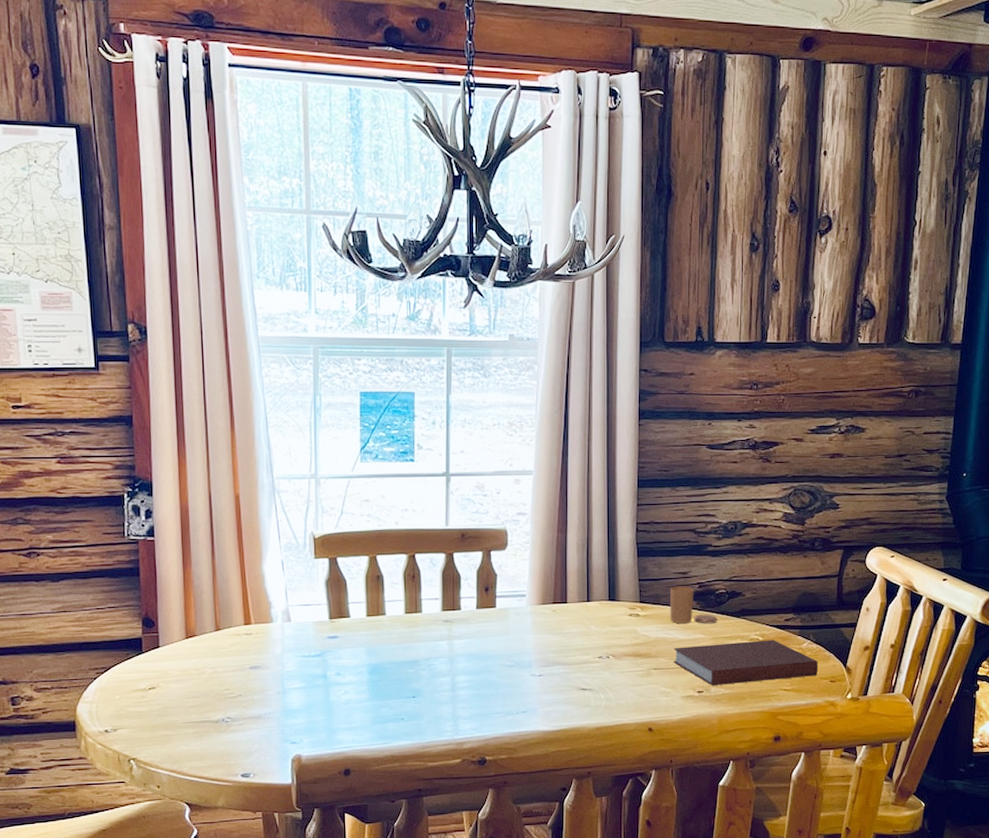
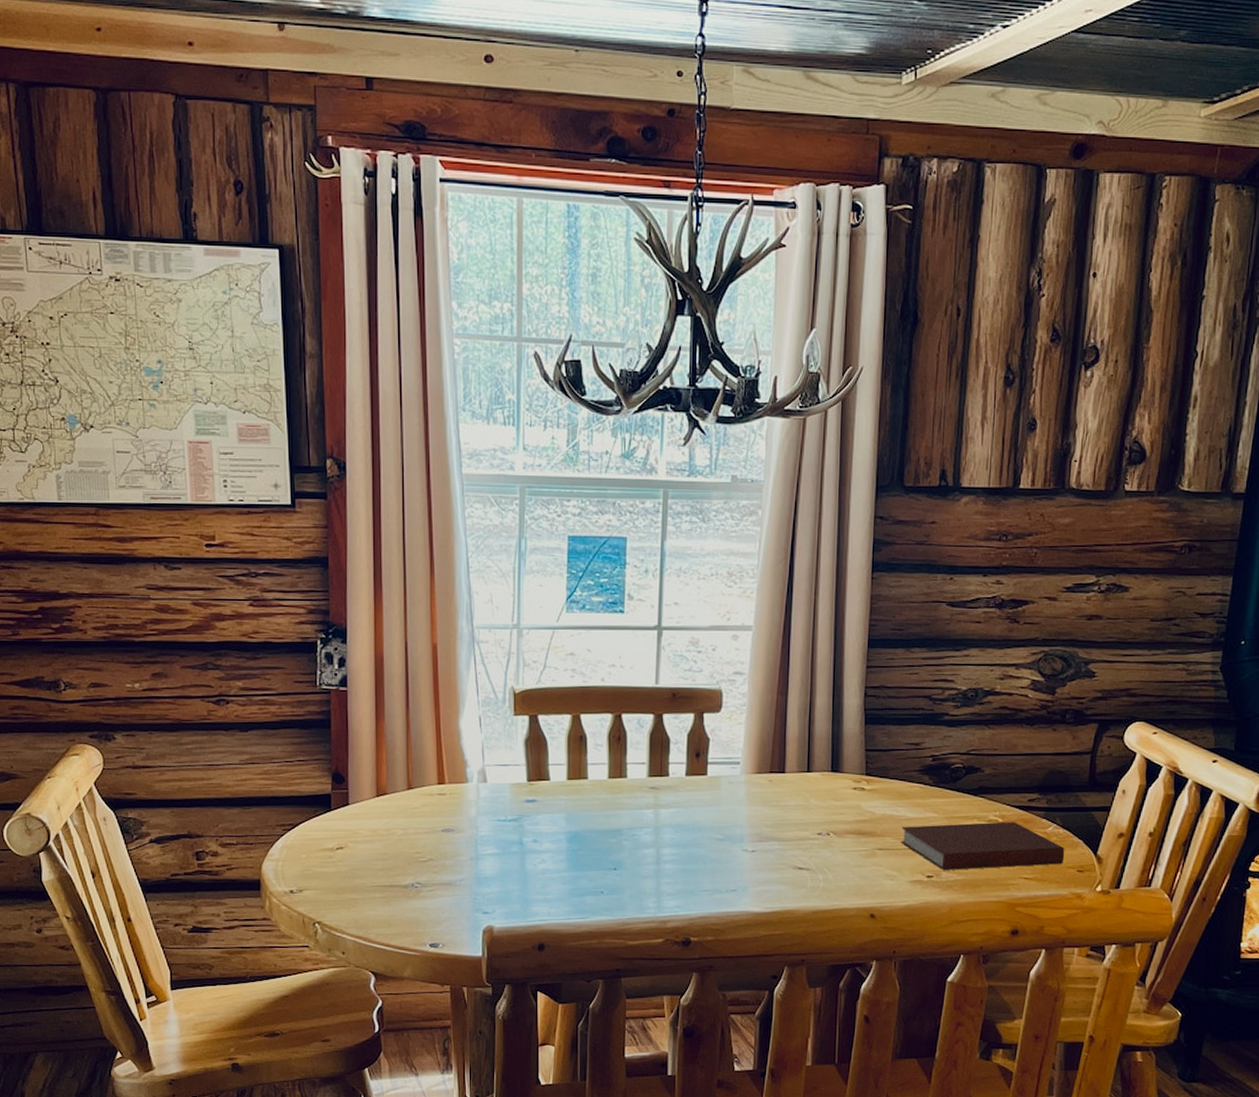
candle: present [670,586,717,624] -> none [899,758,952,802]

